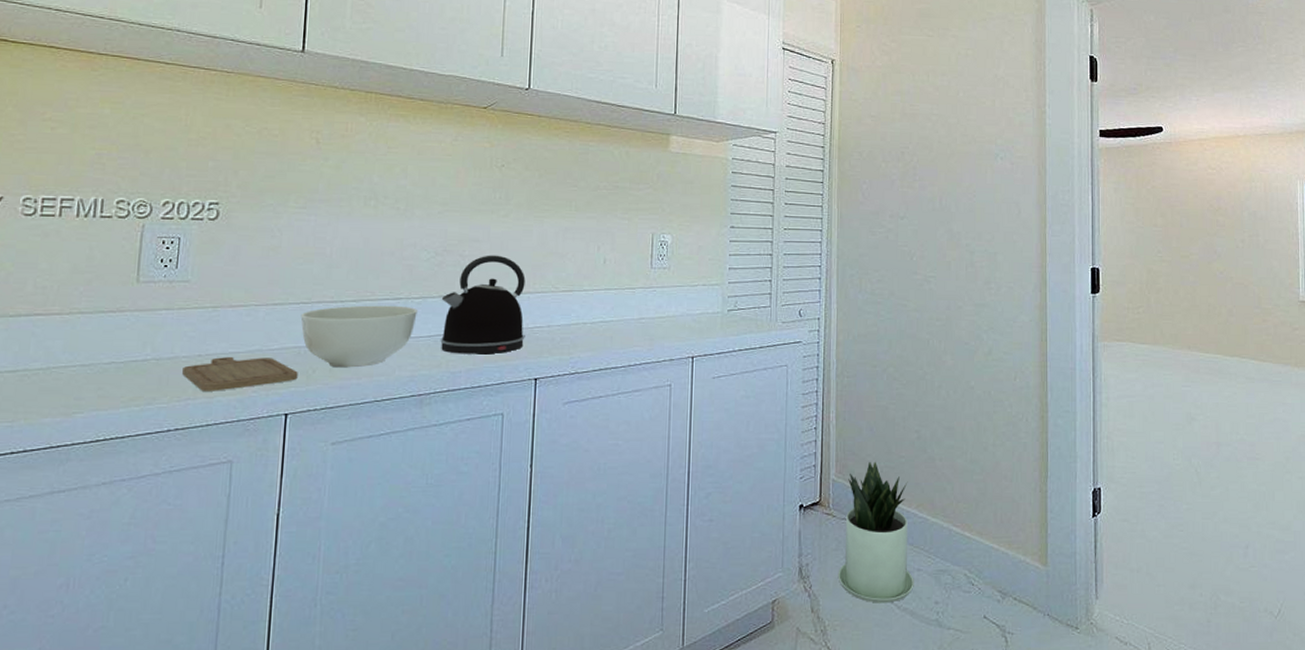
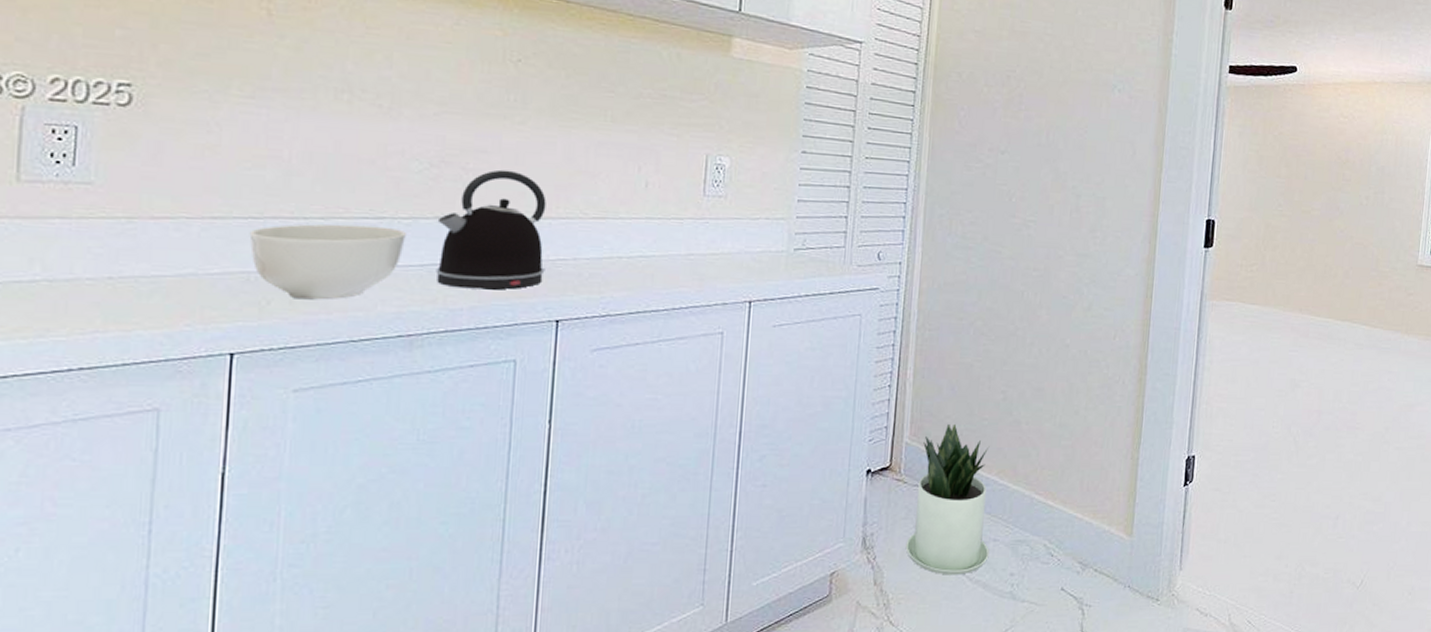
chopping board: present [182,357,298,391] -> none [86,281,247,324]

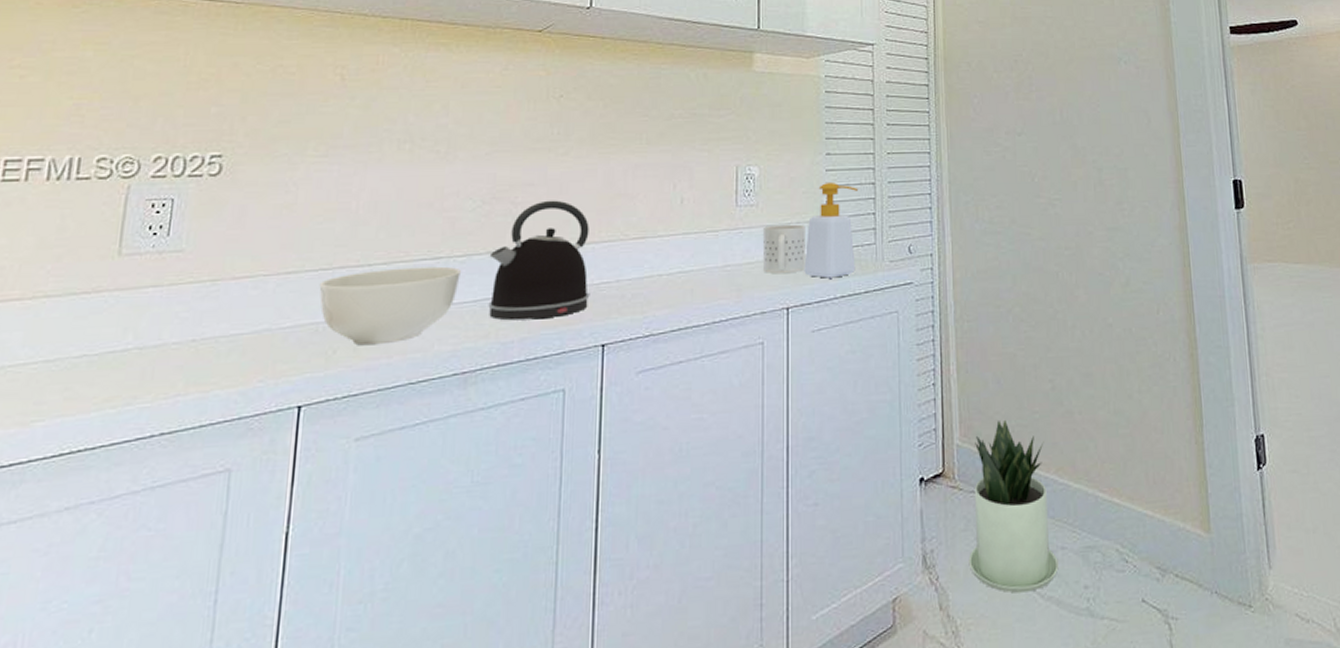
mug: none [727,218,774,268] -> present [762,224,805,274]
soap bottle: none [769,180,833,277] -> present [804,181,859,278]

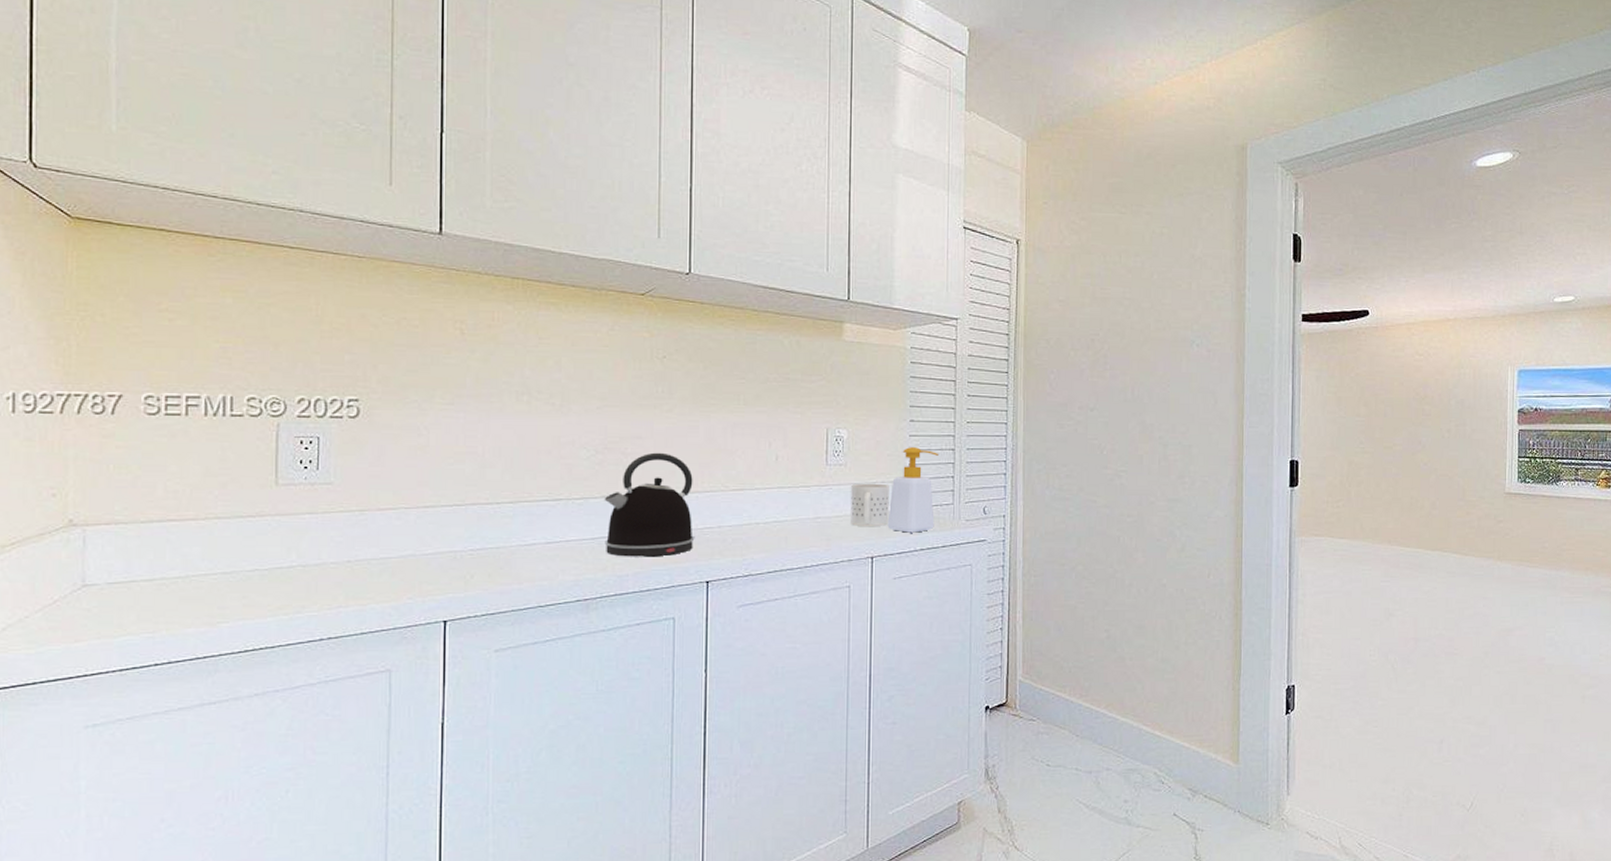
bowl: present [319,266,462,346] -> none [454,507,580,573]
planter: present [968,419,1059,593] -> none [1025,661,1103,803]

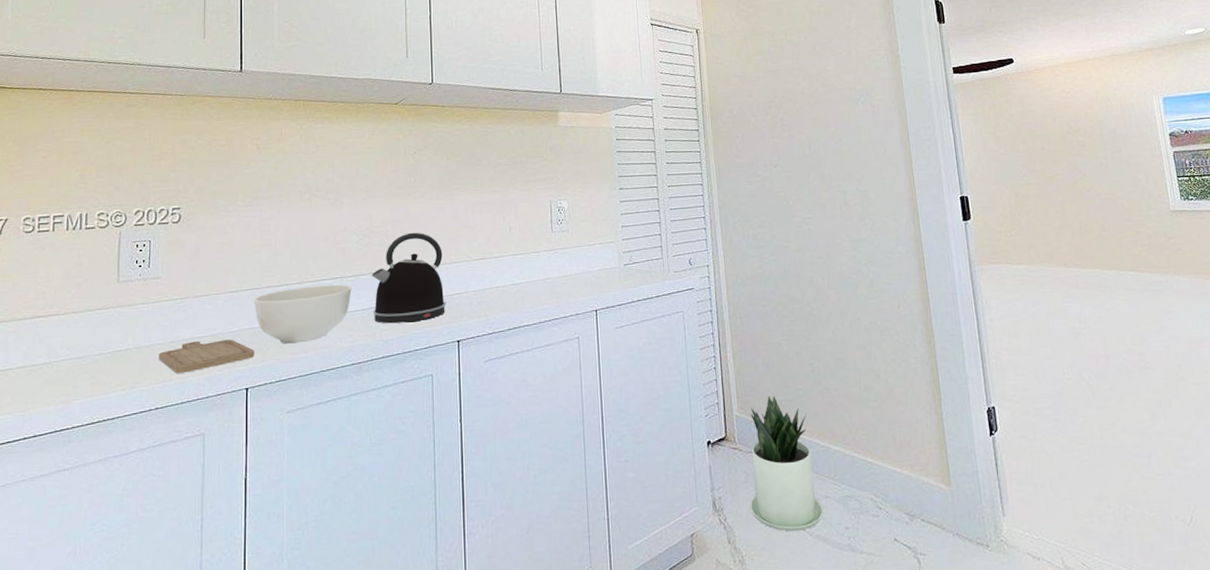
chopping board: none [332,563,455,599] -> present [159,339,255,373]
bowl: none [454,507,580,573] -> present [253,284,353,344]
mug: present [849,483,889,527] -> none [573,244,608,284]
soap bottle: present [887,446,939,533] -> none [607,210,648,287]
planter: none [1025,661,1103,803] -> present [749,395,824,532]

